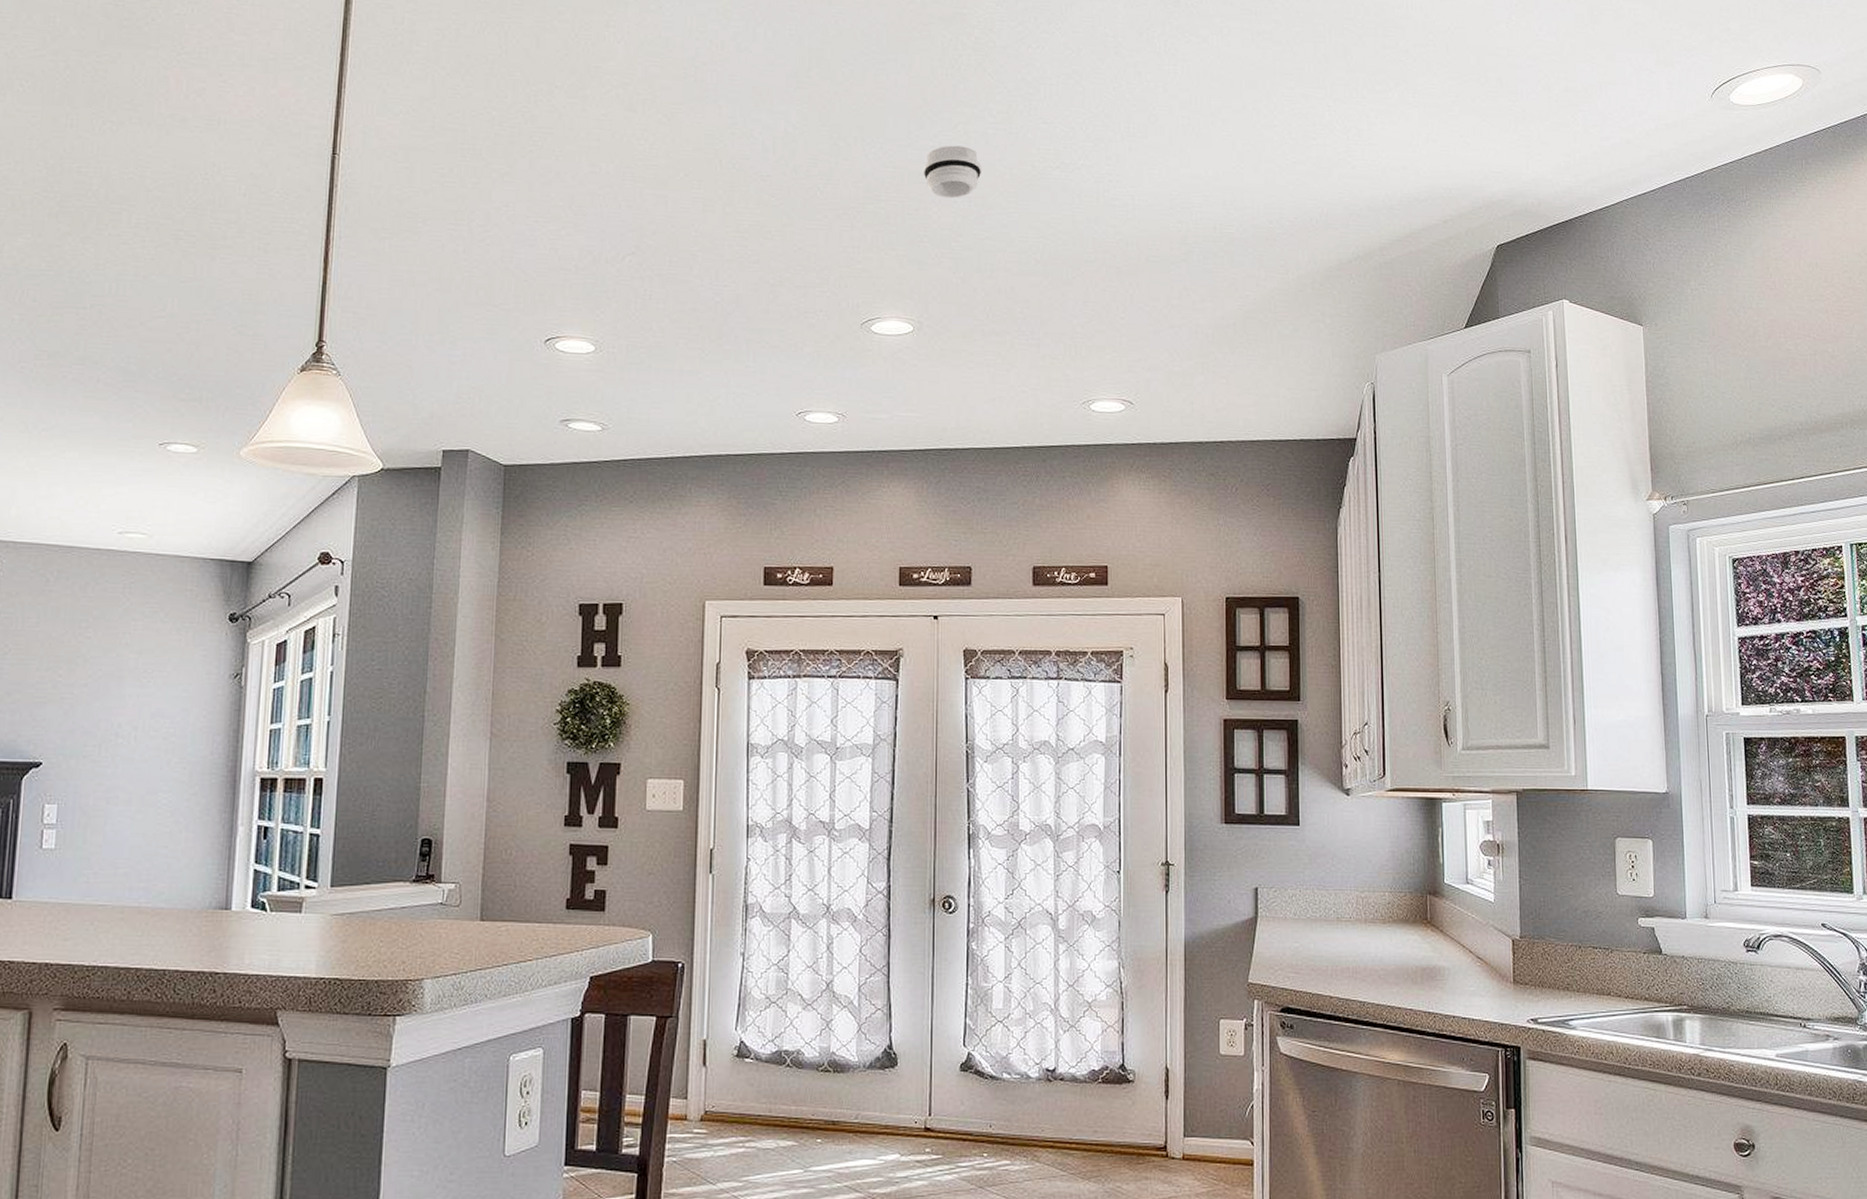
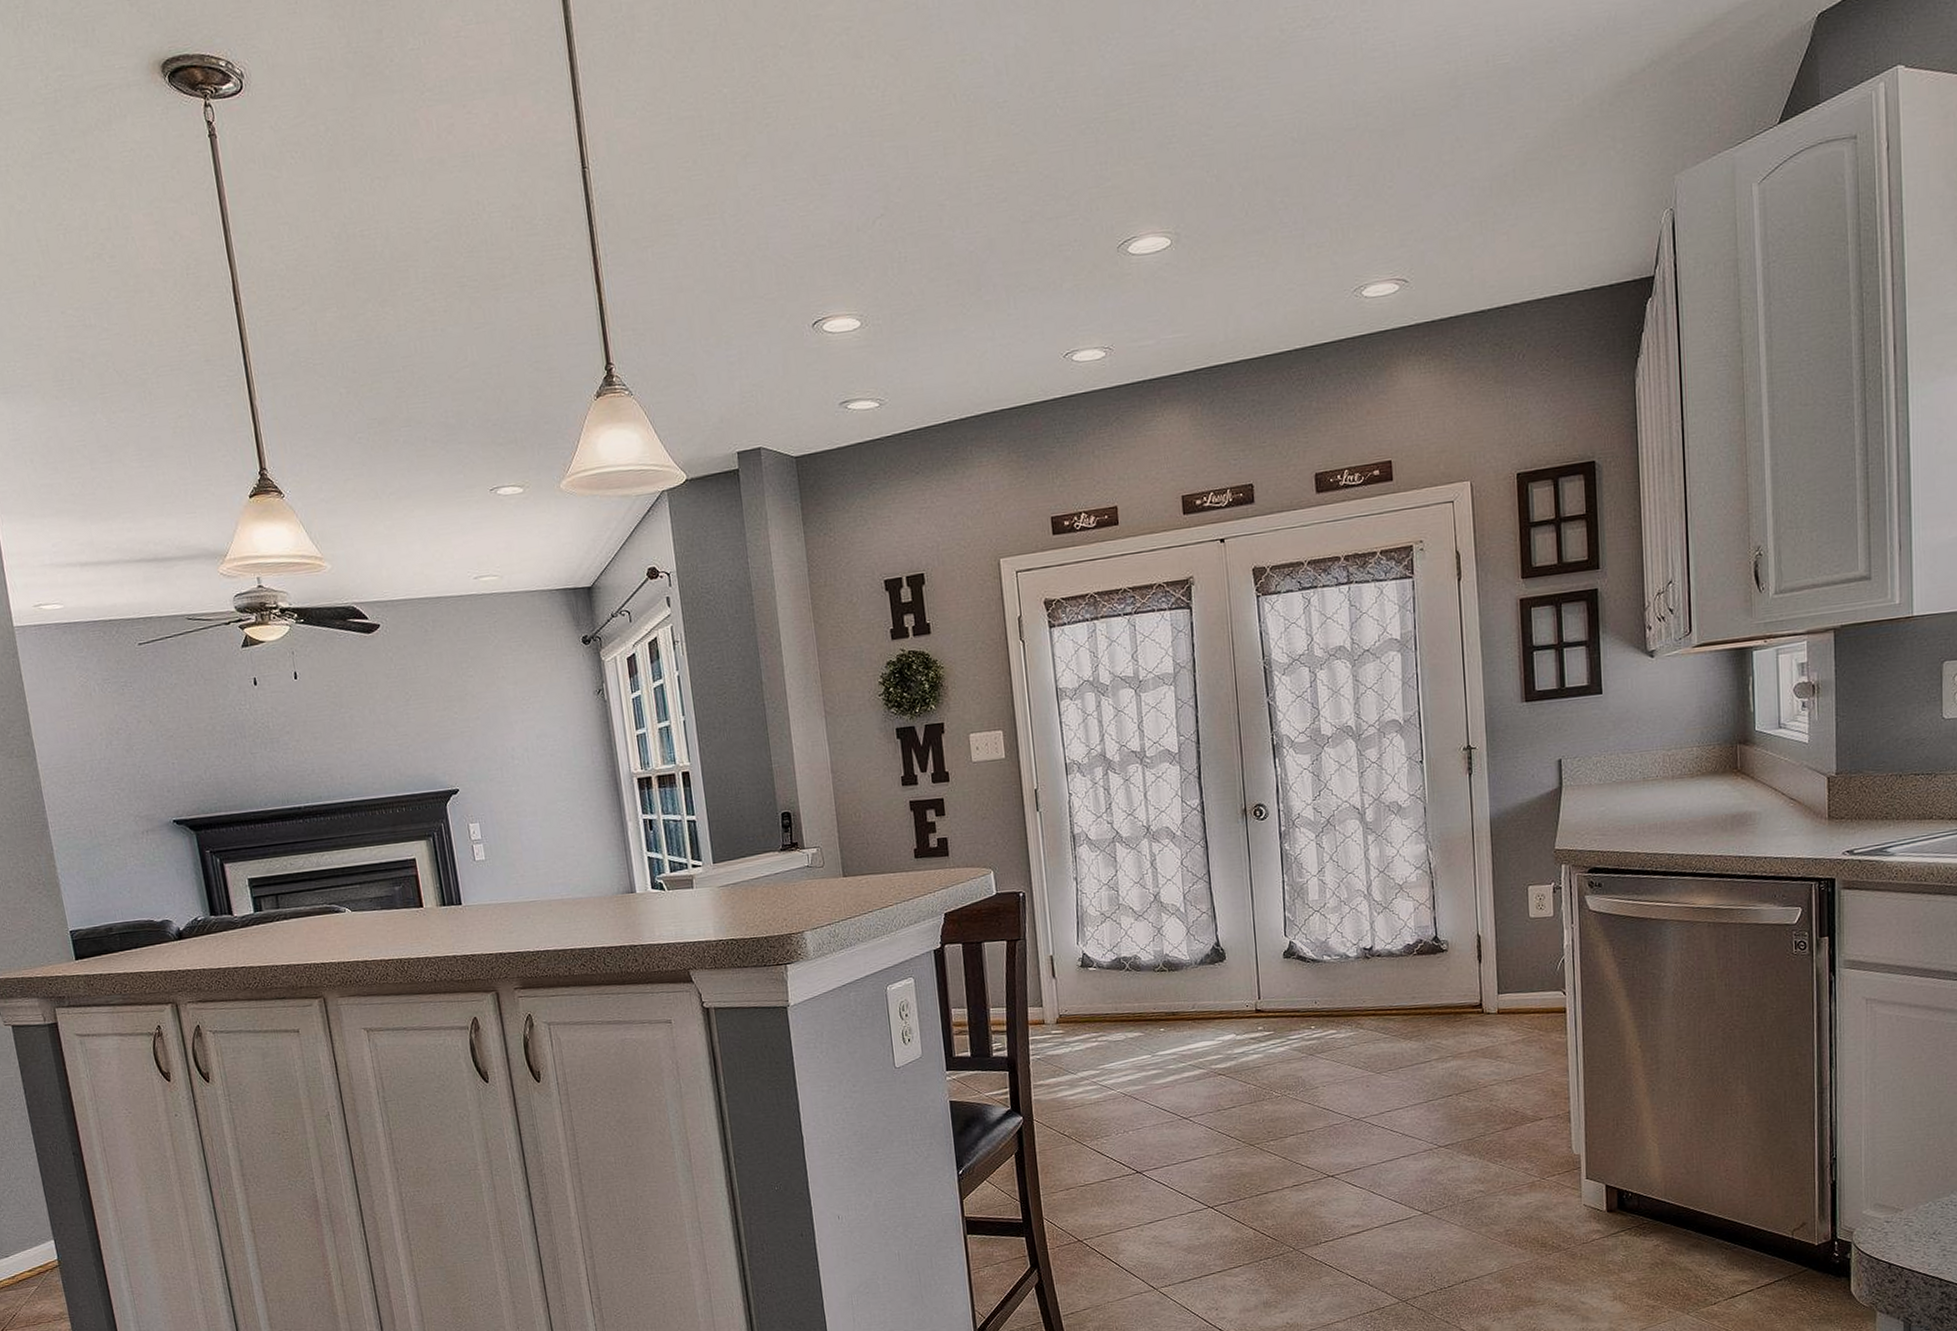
smoke detector: present [923,145,982,199] -> none [1163,22,1227,88]

